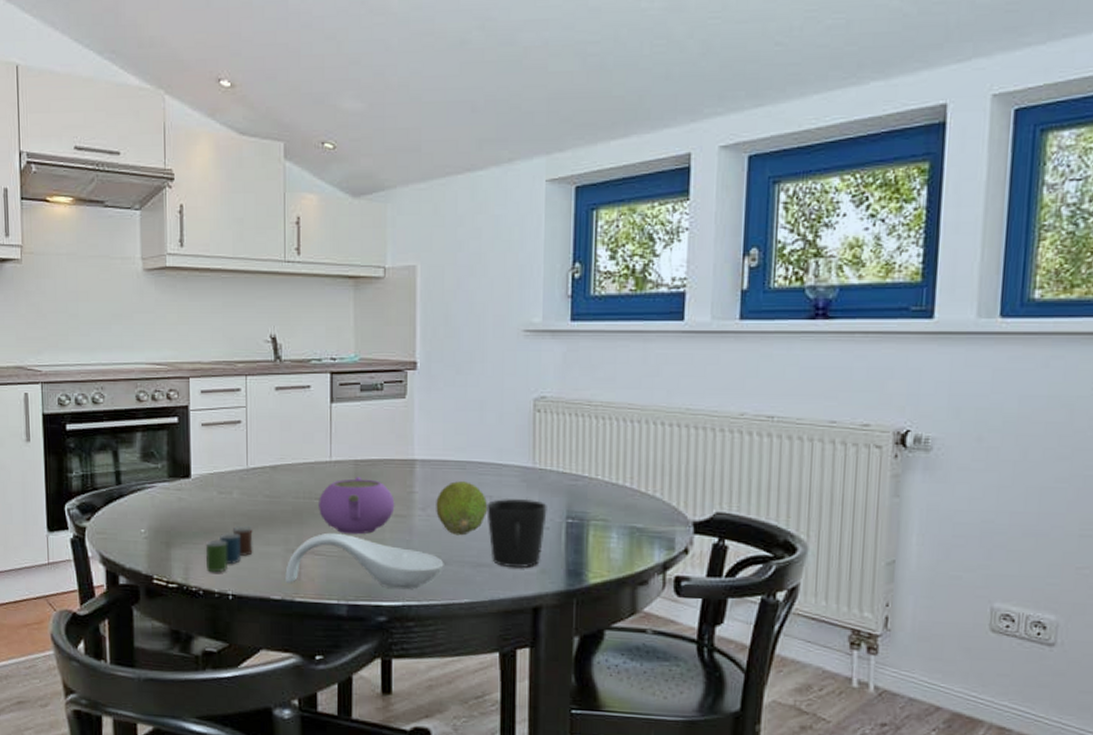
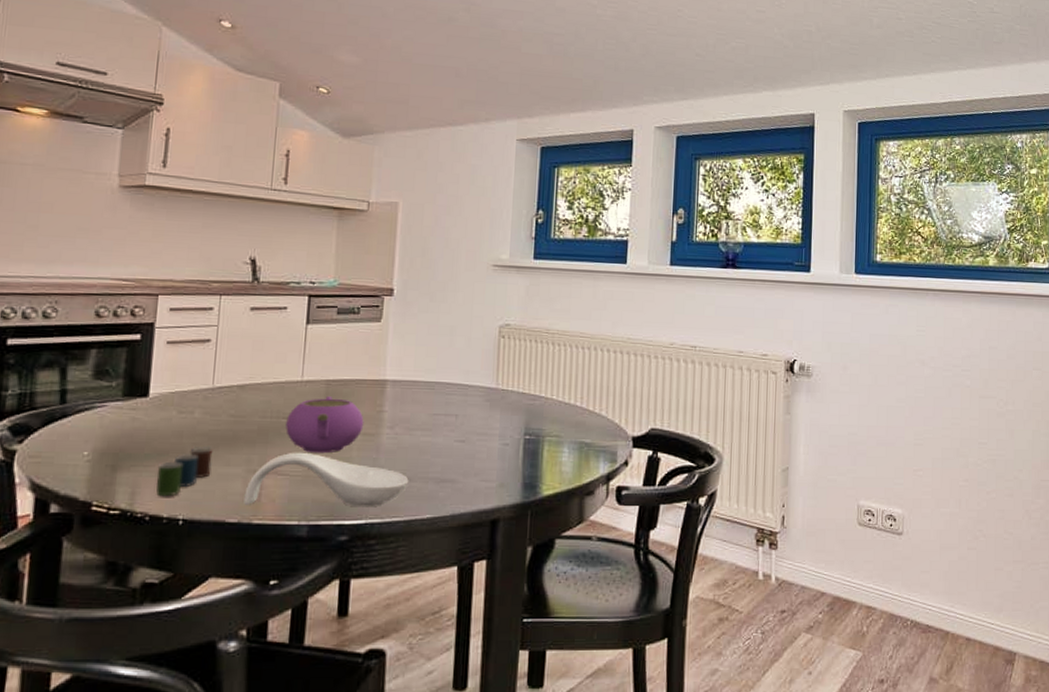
fruit: present [436,481,488,536] -> none [404,401,454,453]
cup: present [486,498,547,568] -> none [452,416,508,482]

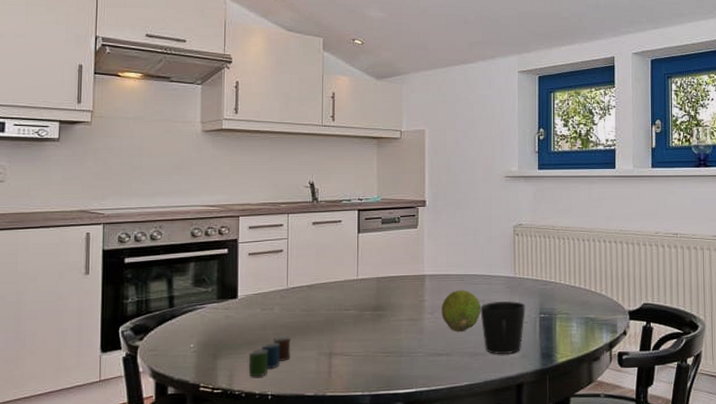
spoon rest: present [243,453,409,508] -> none [318,337,448,381]
teapot: present [285,396,364,454] -> none [347,291,409,337]
fruit: none [404,401,454,453] -> present [442,290,481,332]
cup: none [452,416,508,482] -> present [480,300,525,354]

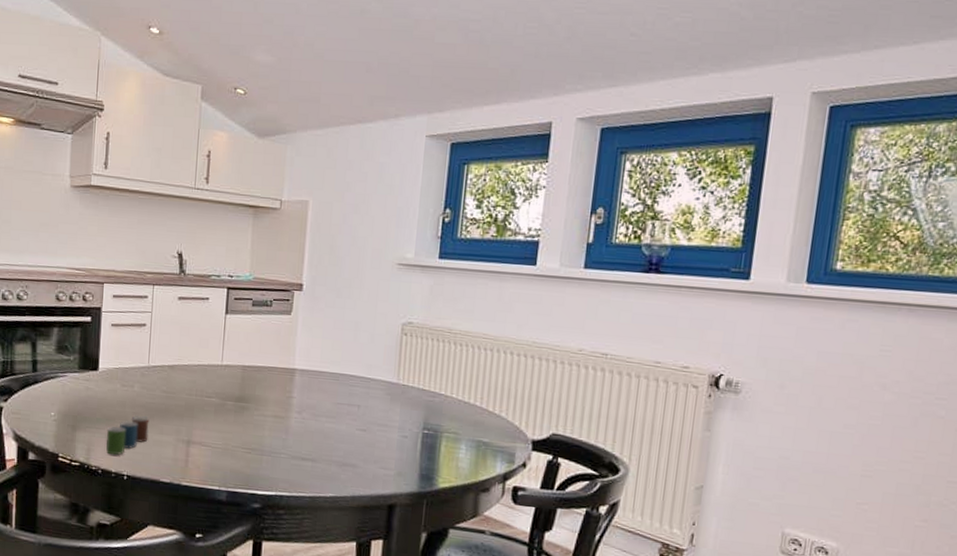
fruit: present [442,290,481,332] -> none [310,390,356,438]
cup: present [480,300,525,354] -> none [354,408,407,470]

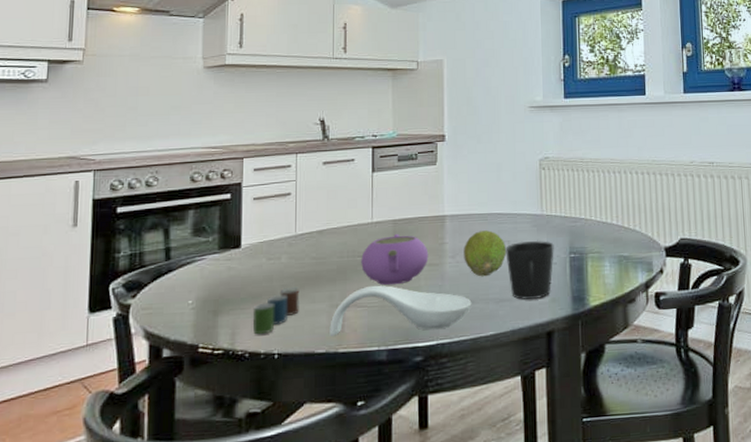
spoon rest: none [174,427,314,482] -> present [329,286,472,336]
teapot: none [208,380,275,431] -> present [361,234,429,286]
fruit: none [310,390,356,438] -> present [464,230,507,277]
cup: none [354,408,407,470] -> present [506,240,554,300]

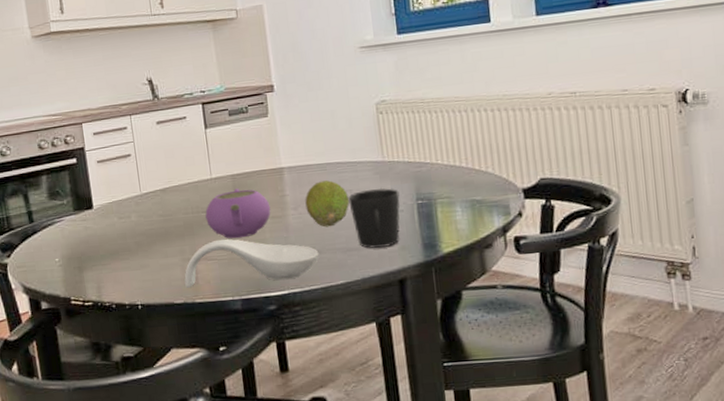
cup: present [253,287,300,335] -> none [113,244,155,288]

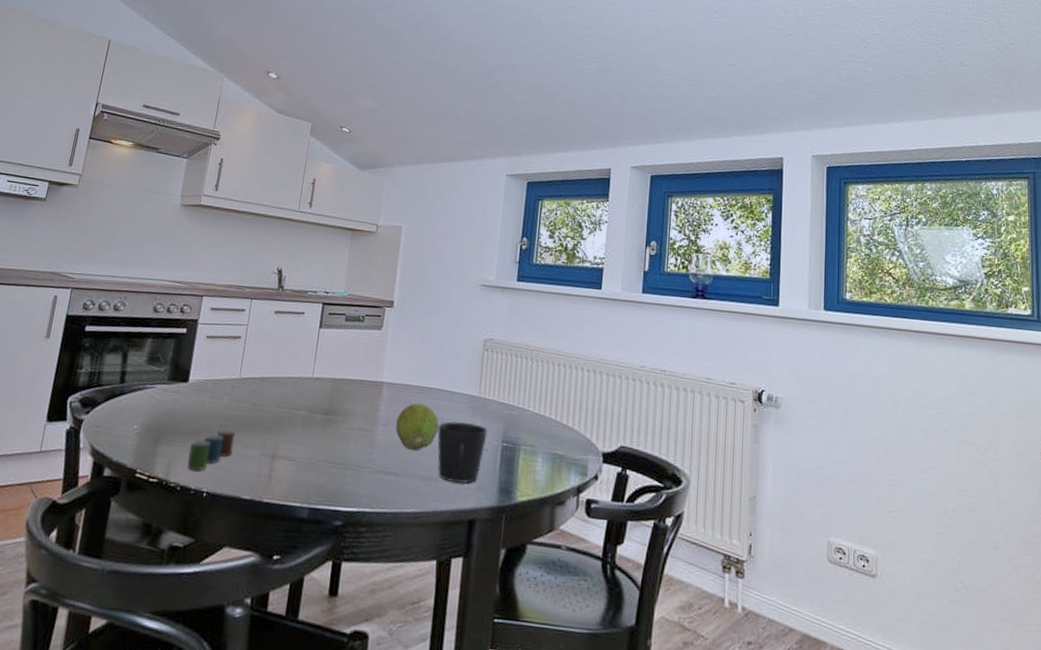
cup: none [113,244,155,288] -> present [187,429,236,471]
spoon rest: present [184,239,319,288] -> none [257,441,398,497]
teapot: present [205,189,271,239] -> none [296,393,362,444]

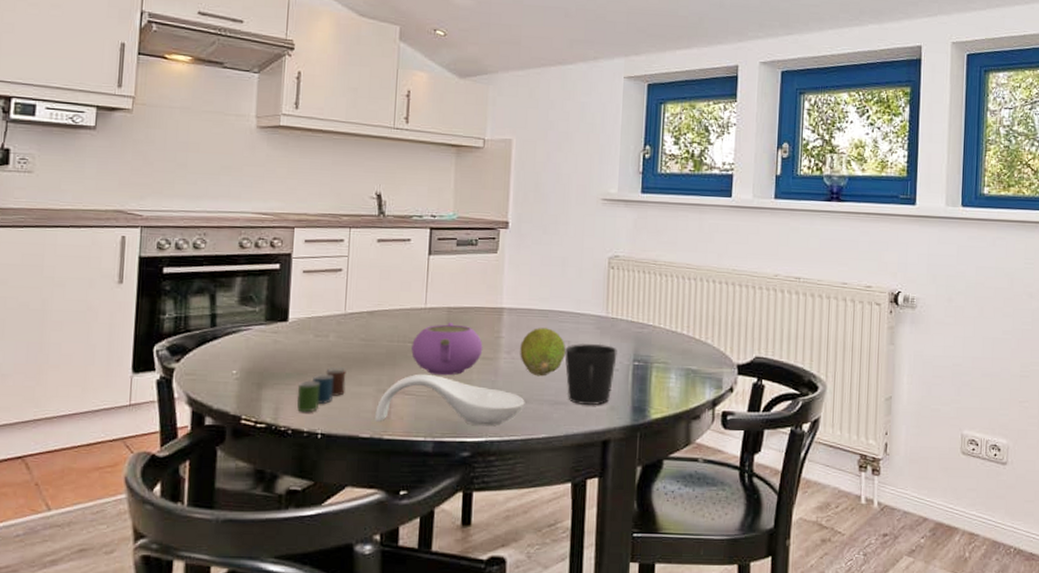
spoon rest: none [257,441,398,497] -> present [375,375,525,426]
teapot: none [296,393,362,444] -> present [411,323,483,376]

